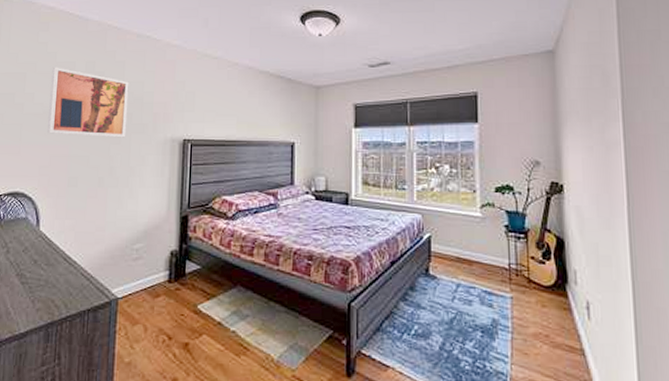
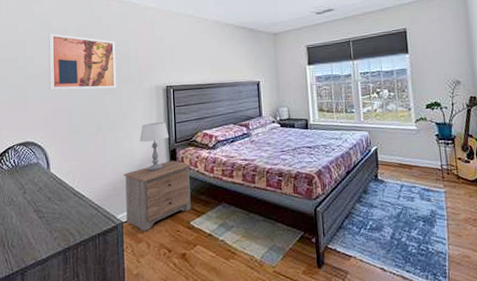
nightstand: none [123,229,206,311] -> present [124,160,192,231]
table lamp: none [146,181,182,240] -> present [139,122,169,172]

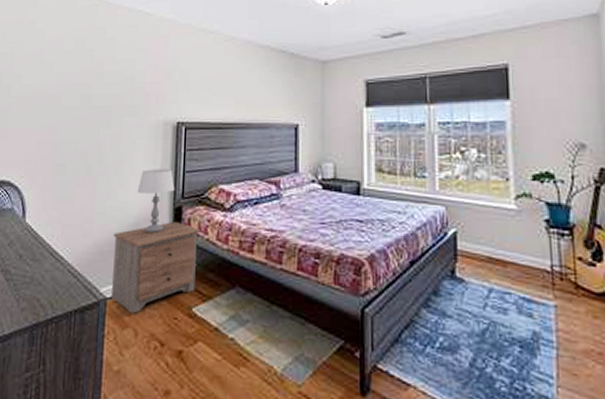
wall art: present [48,33,117,91] -> none [34,45,120,121]

